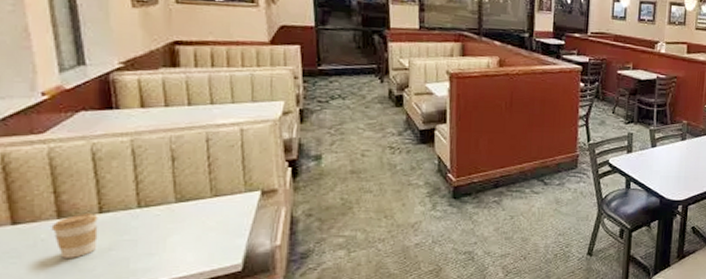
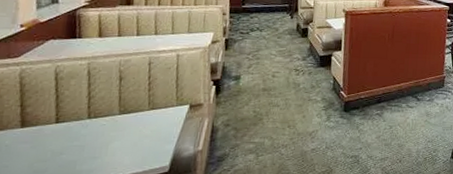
coffee cup: present [51,214,98,258] -> none [14,123,55,161]

